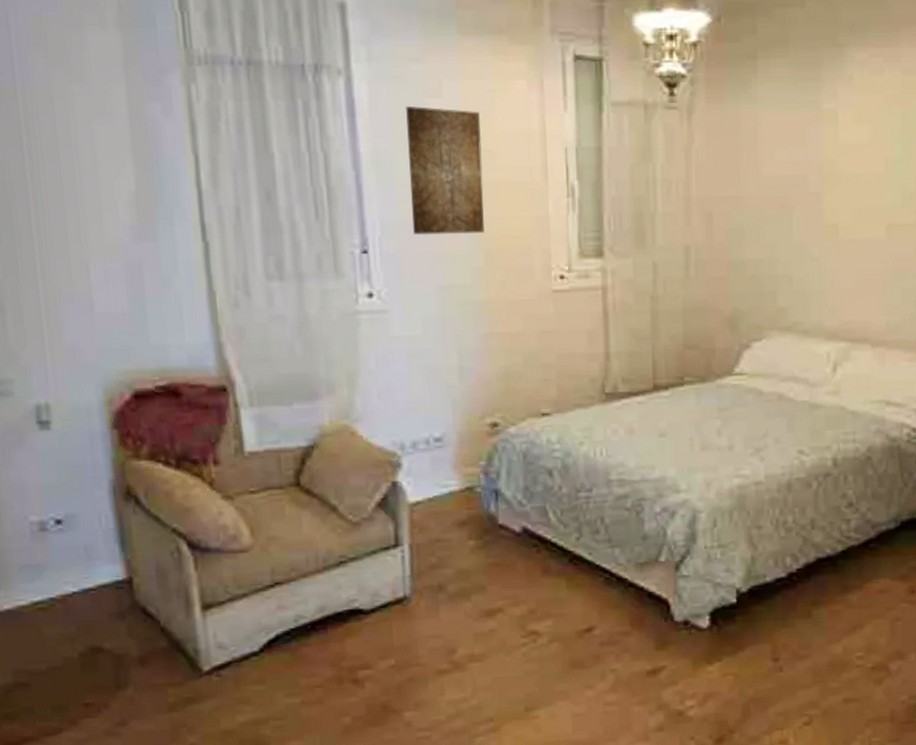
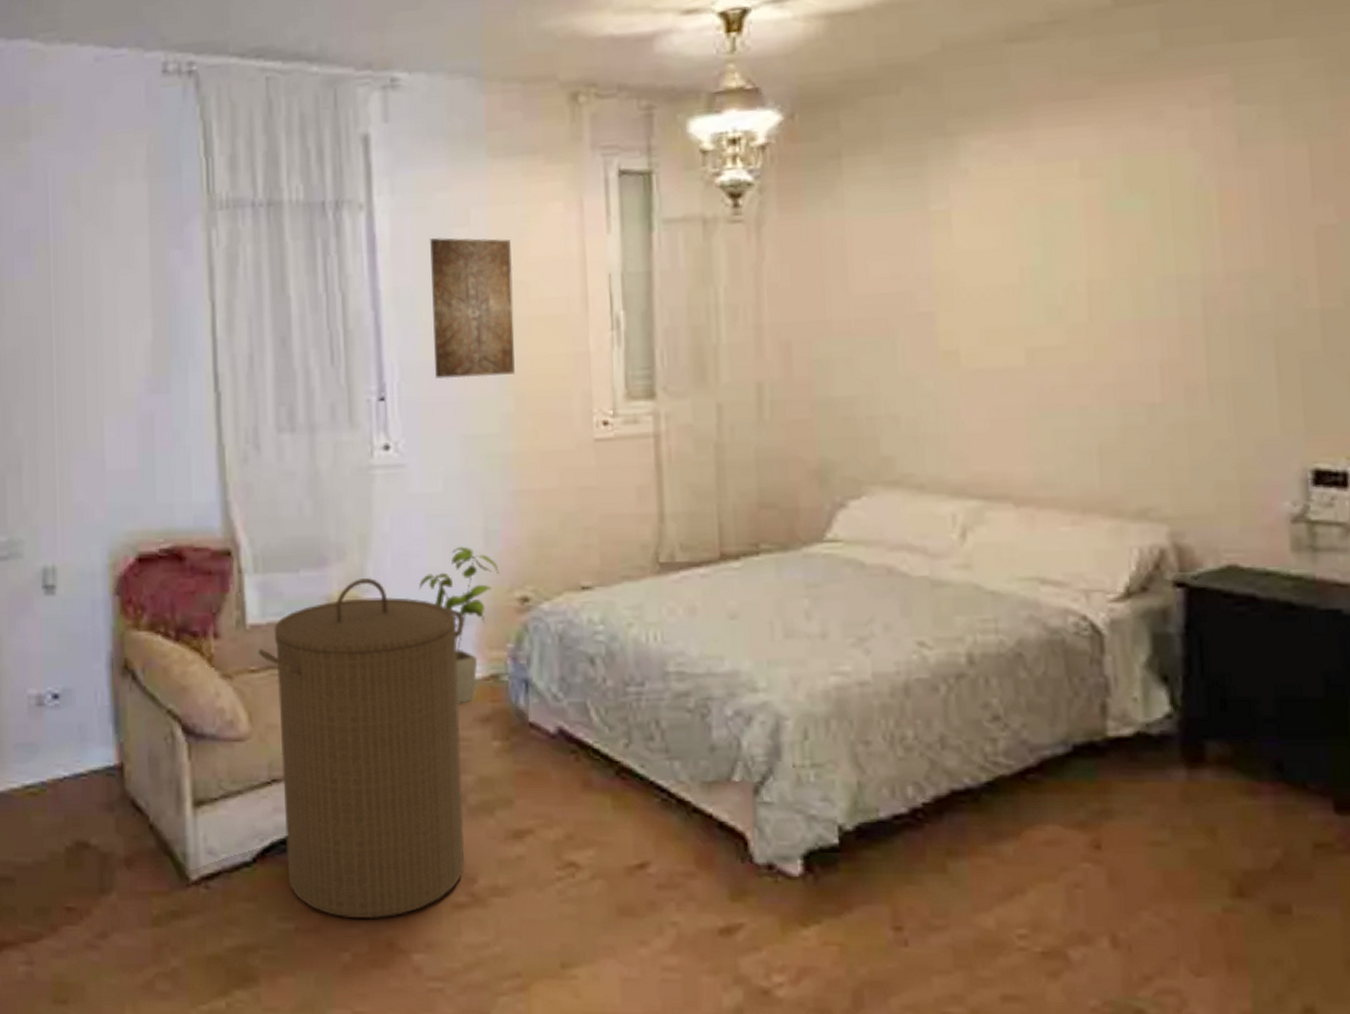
laundry hamper: none [256,408,447,689] -> present [257,577,465,919]
house plant: none [403,381,473,512] -> present [419,546,500,704]

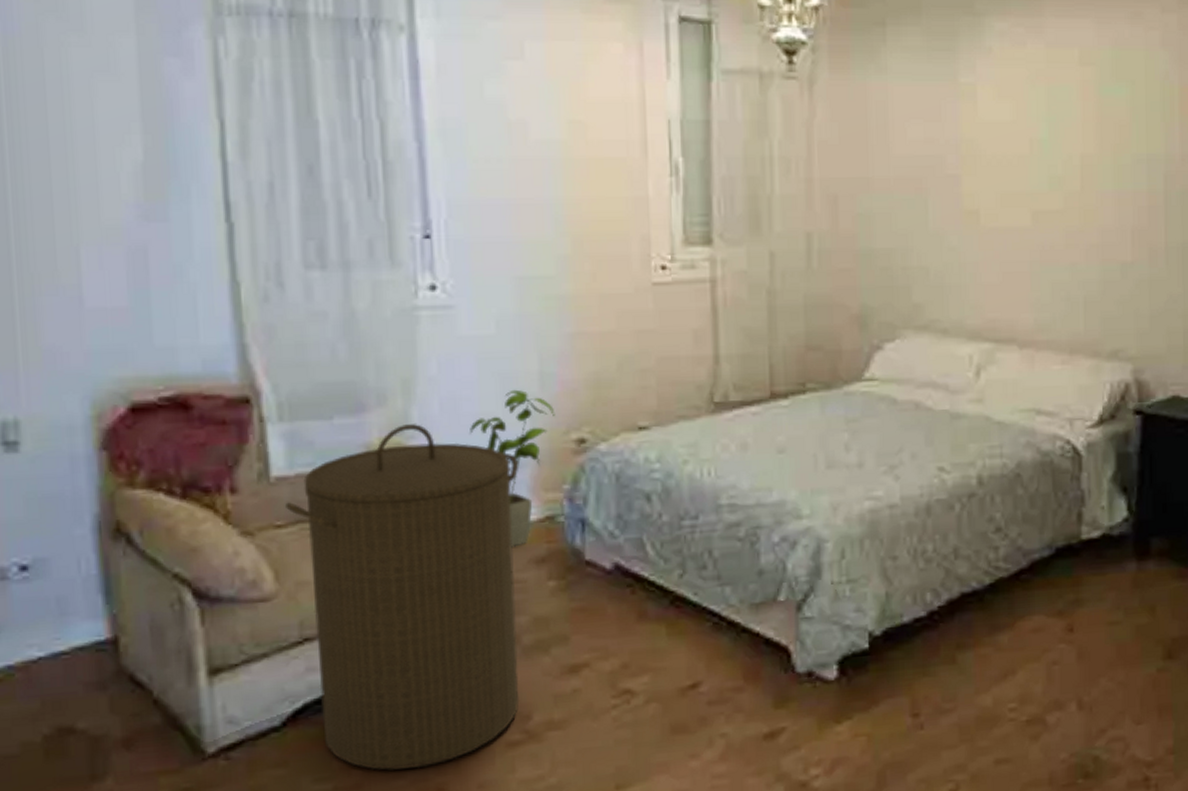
wall art: present [429,237,515,380] -> none [479,69,572,218]

